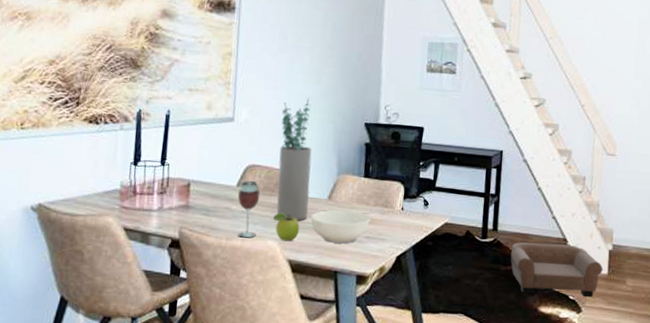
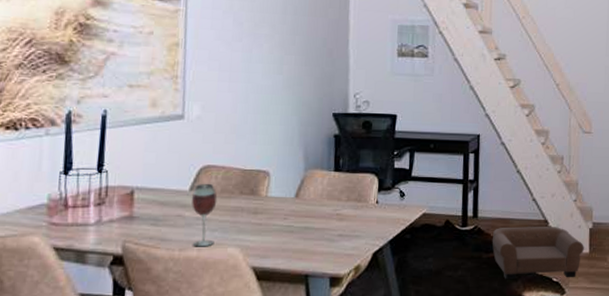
fruit: present [273,212,300,242] -> none [233,216,264,247]
vase: present [276,97,312,221] -> none [237,88,275,224]
bowl: present [310,210,371,244] -> none [276,208,344,244]

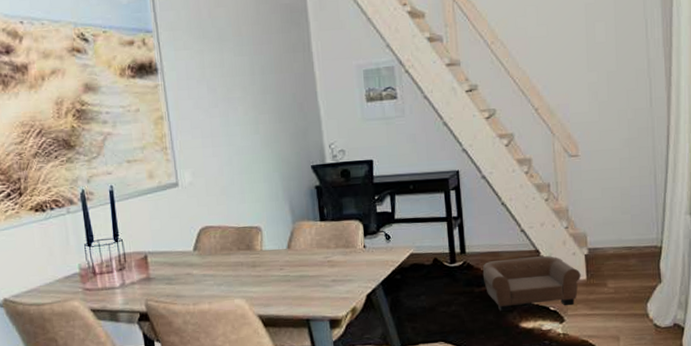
wineglass: present [191,183,218,247] -> none [196,242,222,301]

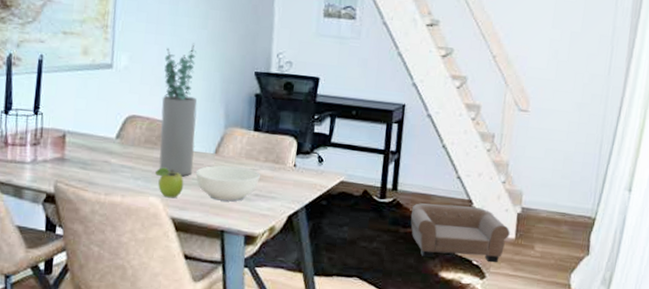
vase: none [224,149,270,276] -> present [159,43,197,177]
fruit: none [236,269,265,298] -> present [155,167,184,198]
bowl: none [273,256,335,292] -> present [195,165,261,202]

